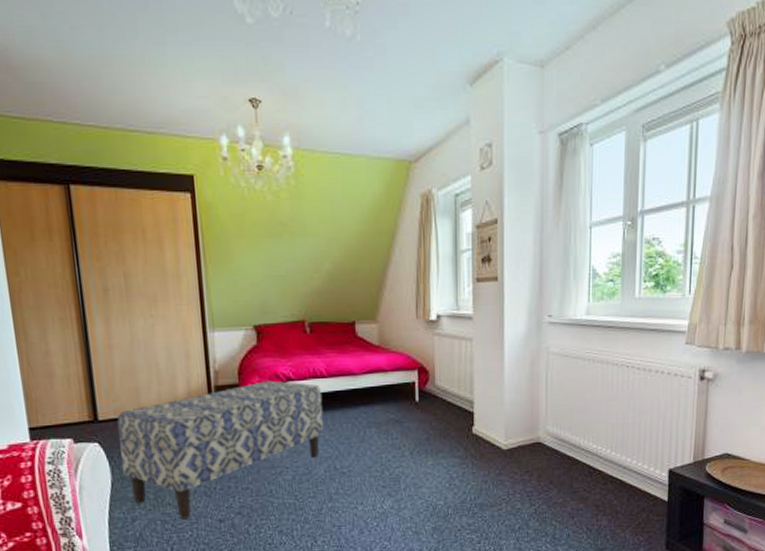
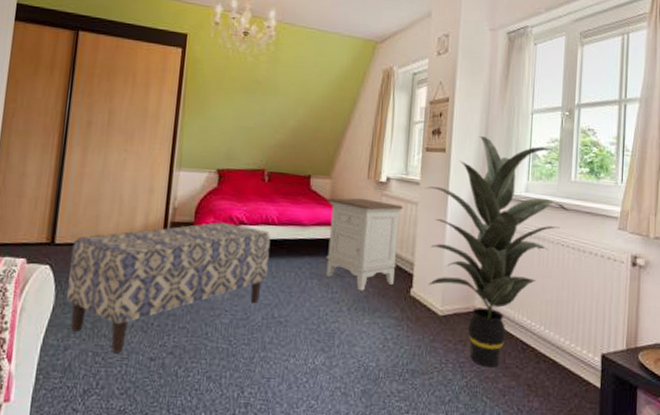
nightstand: none [375,339,457,434] -> present [326,198,403,291]
indoor plant: none [479,259,635,494] -> present [426,136,571,368]

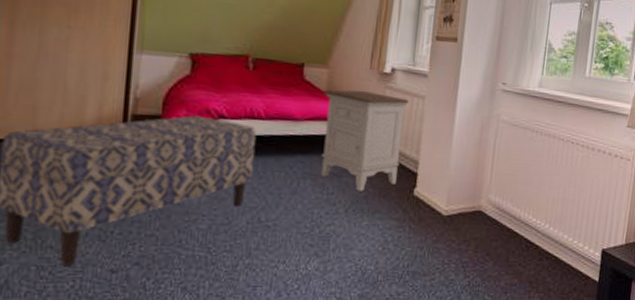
indoor plant: present [426,136,571,368] -> none [433,26,583,266]

